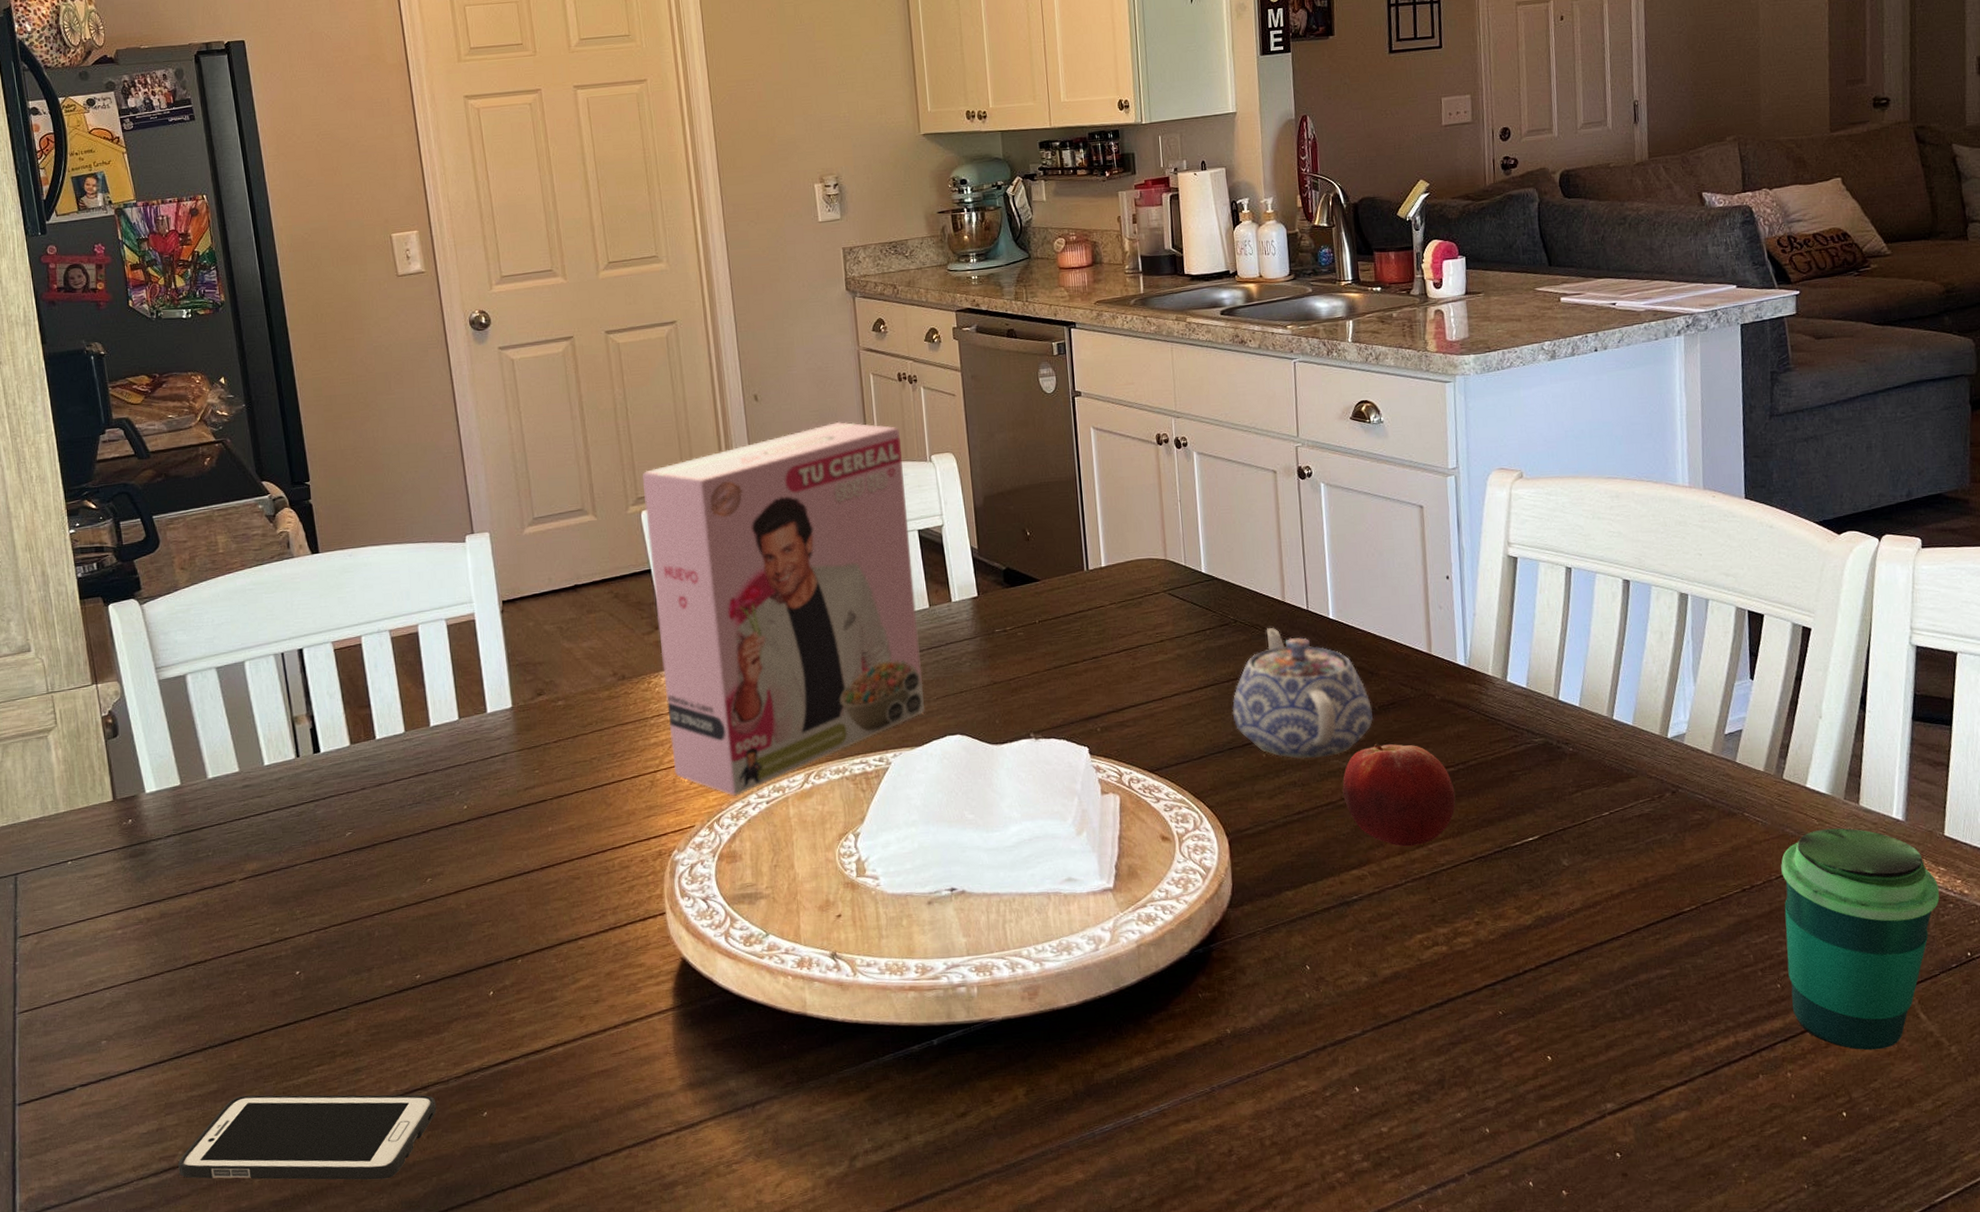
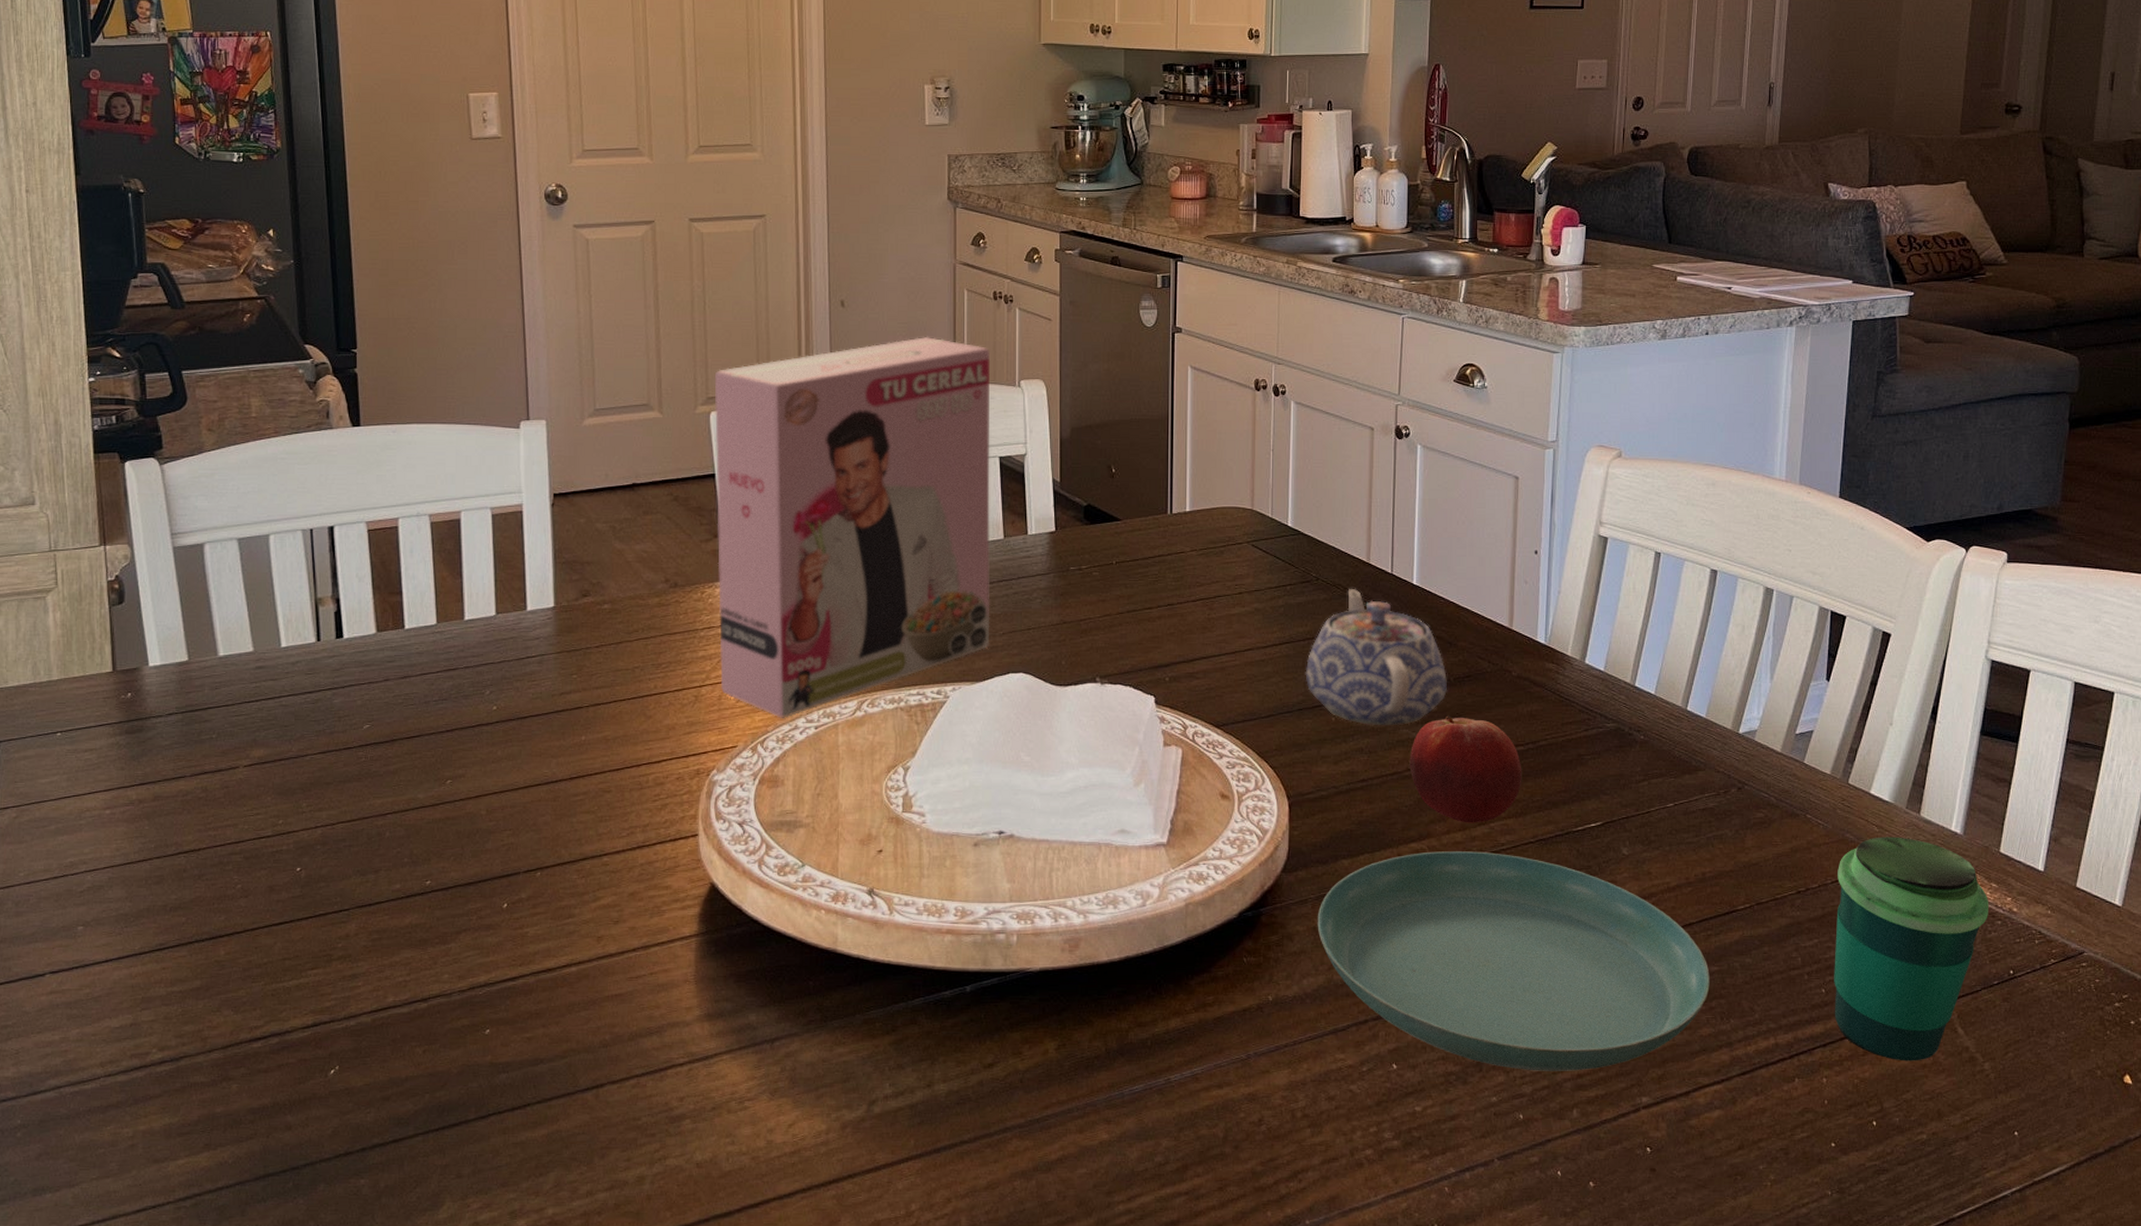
cell phone: present [178,1094,437,1180] -> none [151,996,436,1093]
saucer: none [1266,873,1664,1085] -> present [1317,851,1710,1071]

